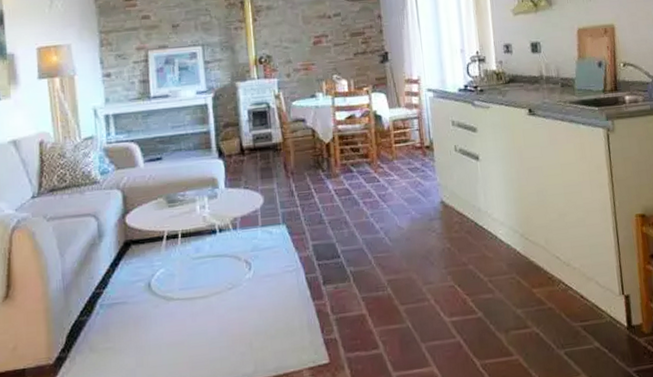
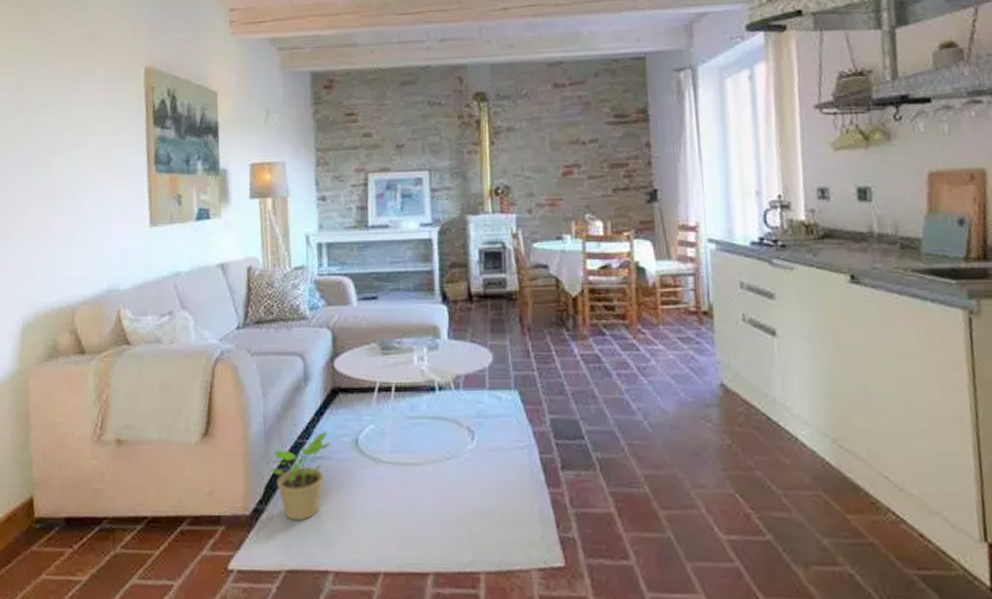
potted plant: none [70,279,126,362] -> present [270,430,331,521]

